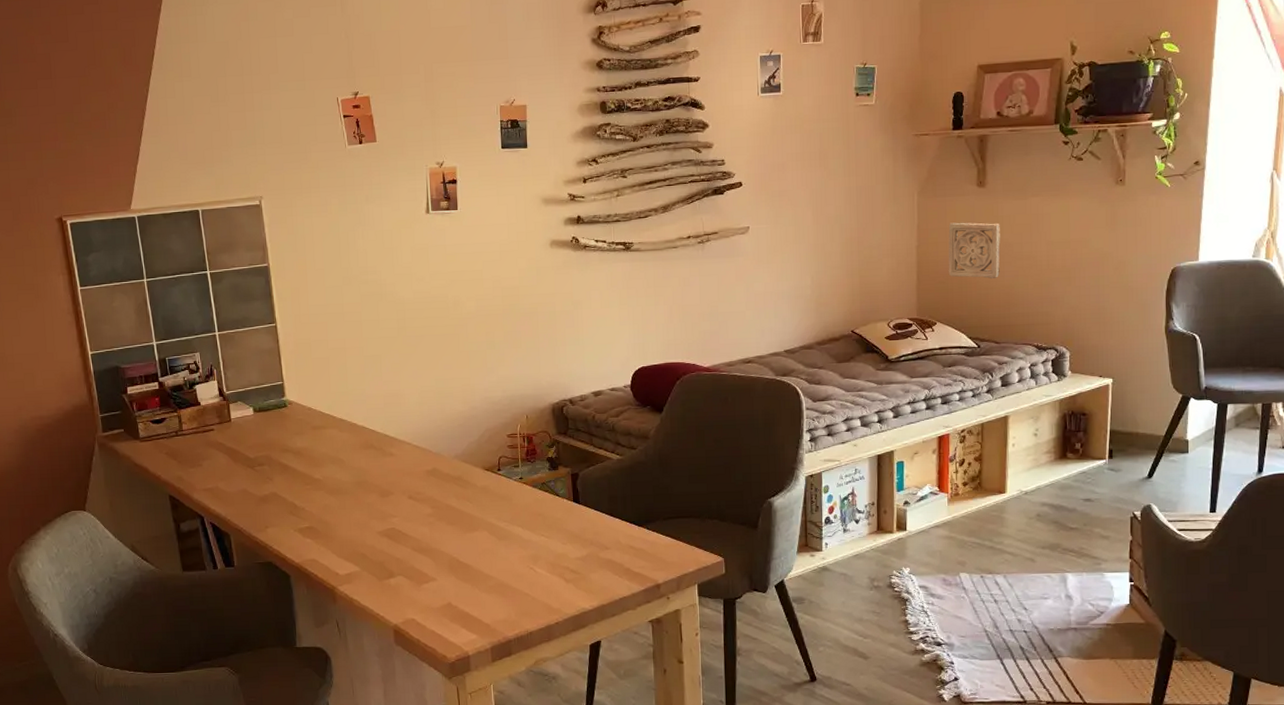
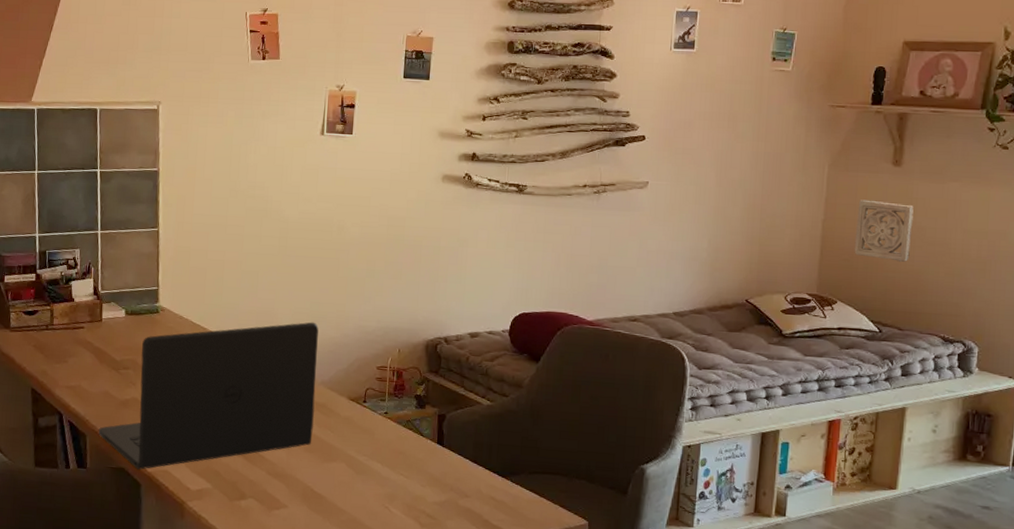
laptop: none [241,398,453,562] -> present [98,322,319,470]

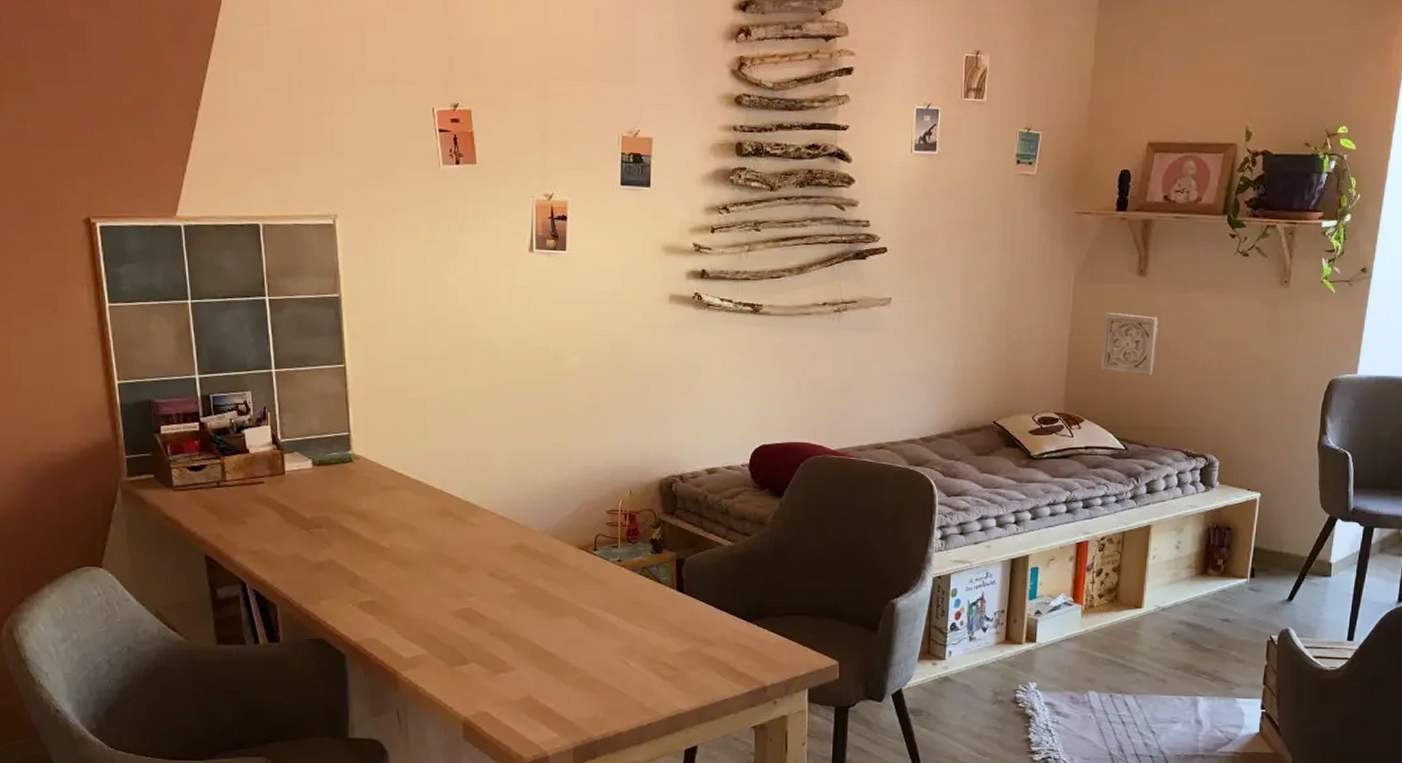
laptop: present [98,322,319,470] -> none [290,464,540,640]

